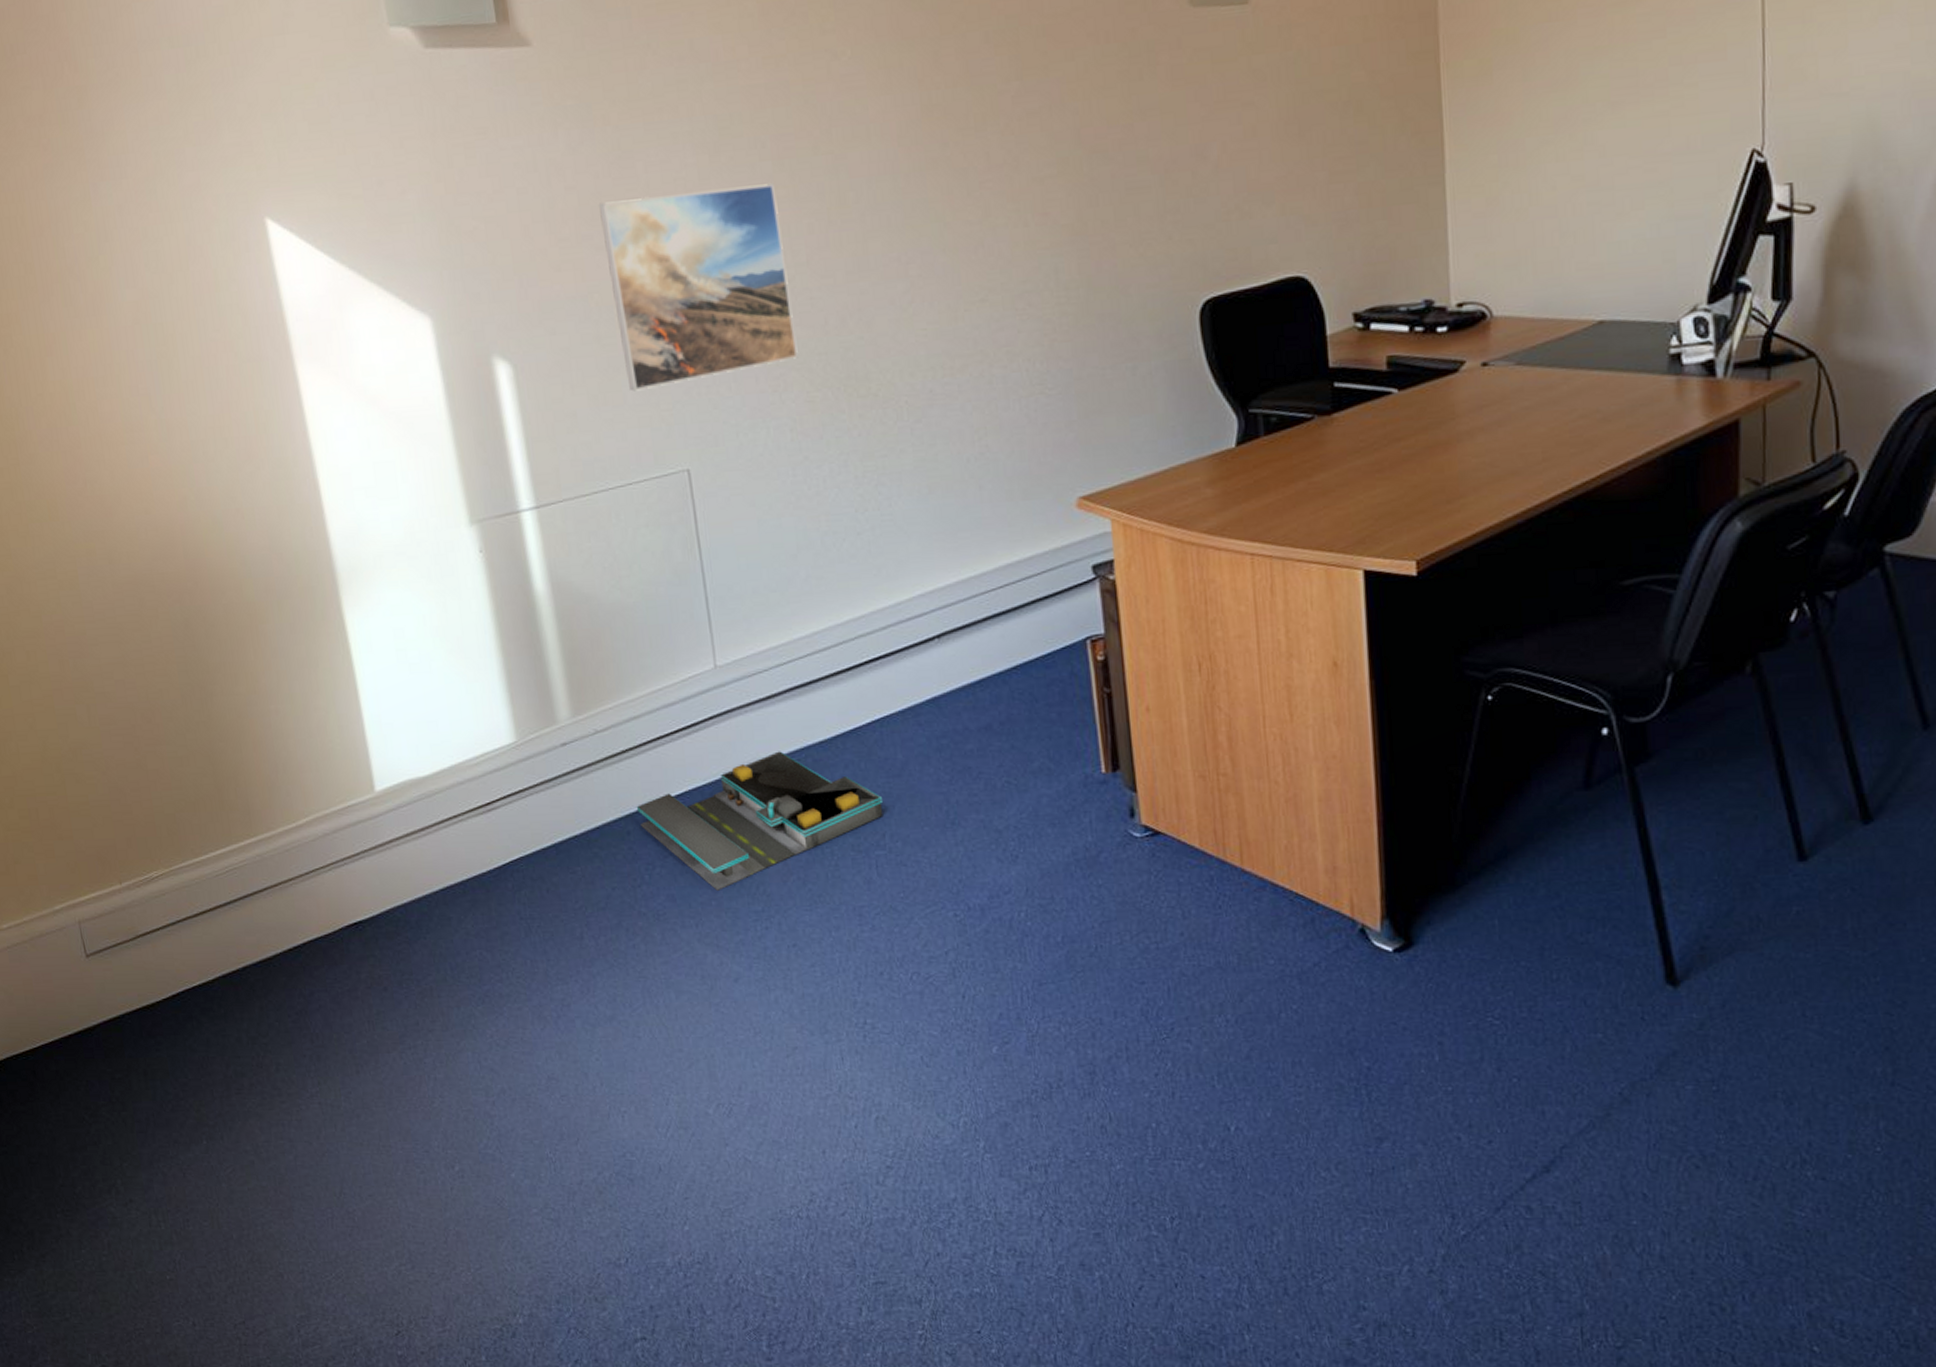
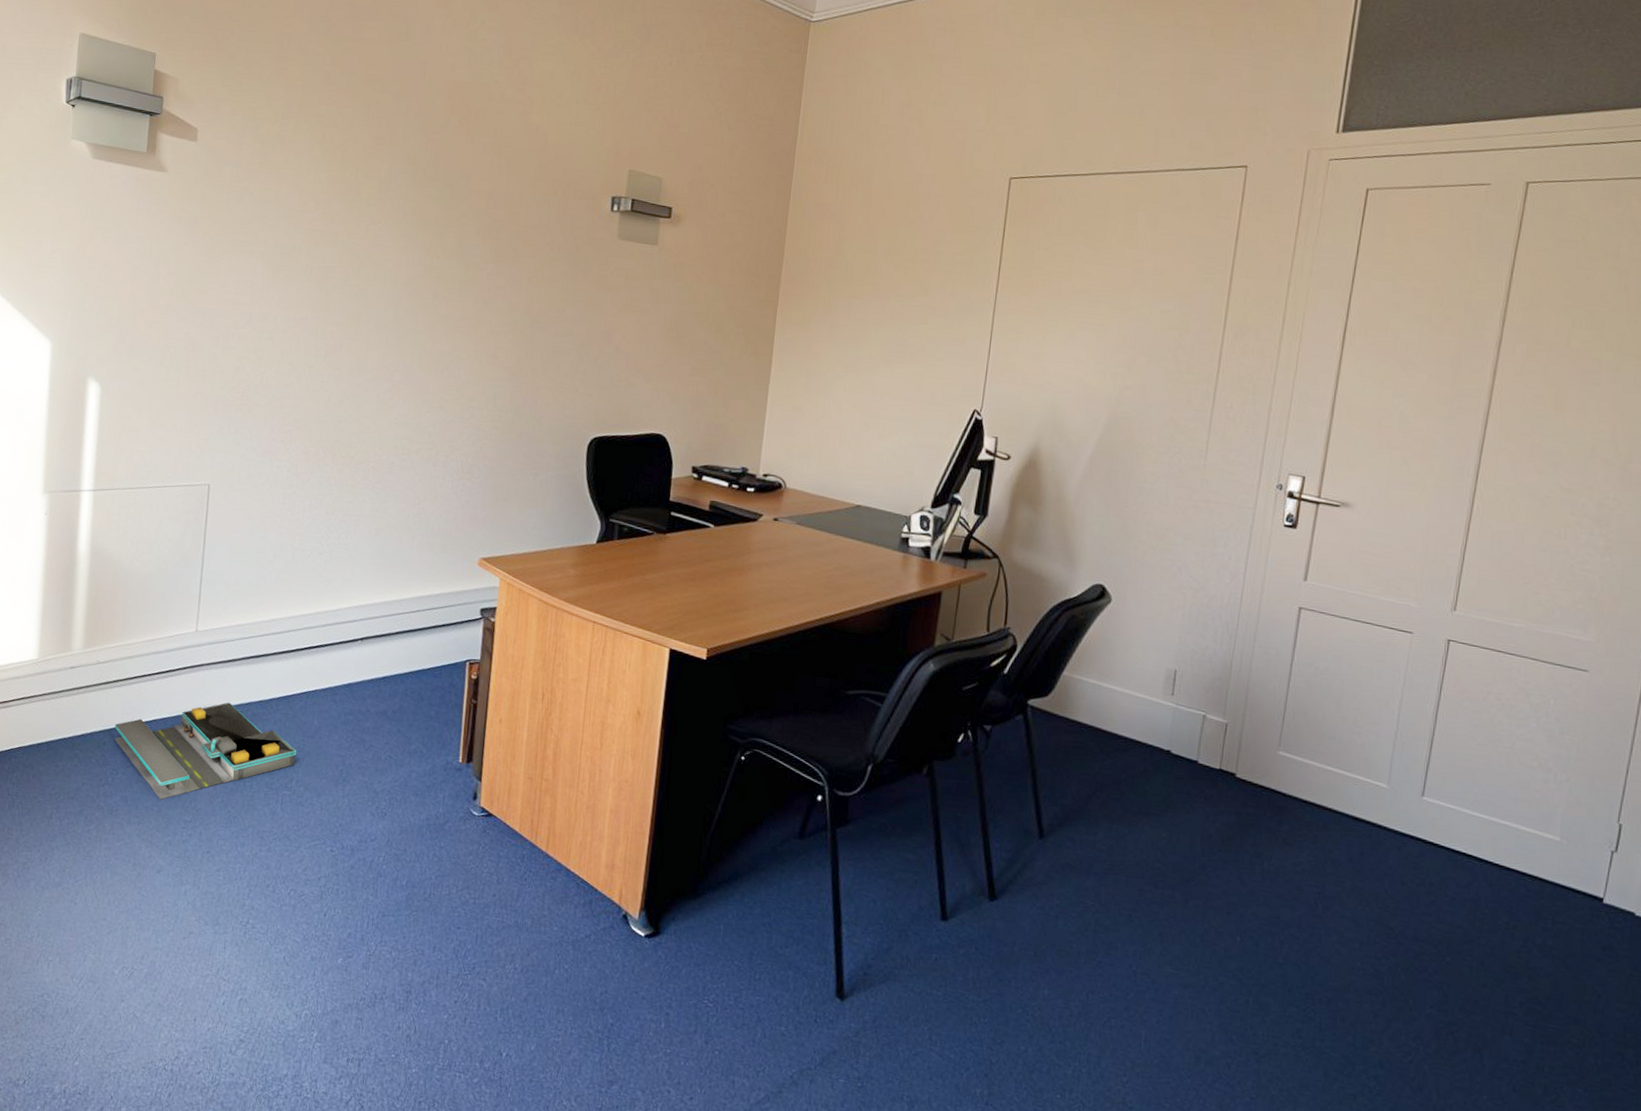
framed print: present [599,183,798,391] -> none [180,287,313,422]

